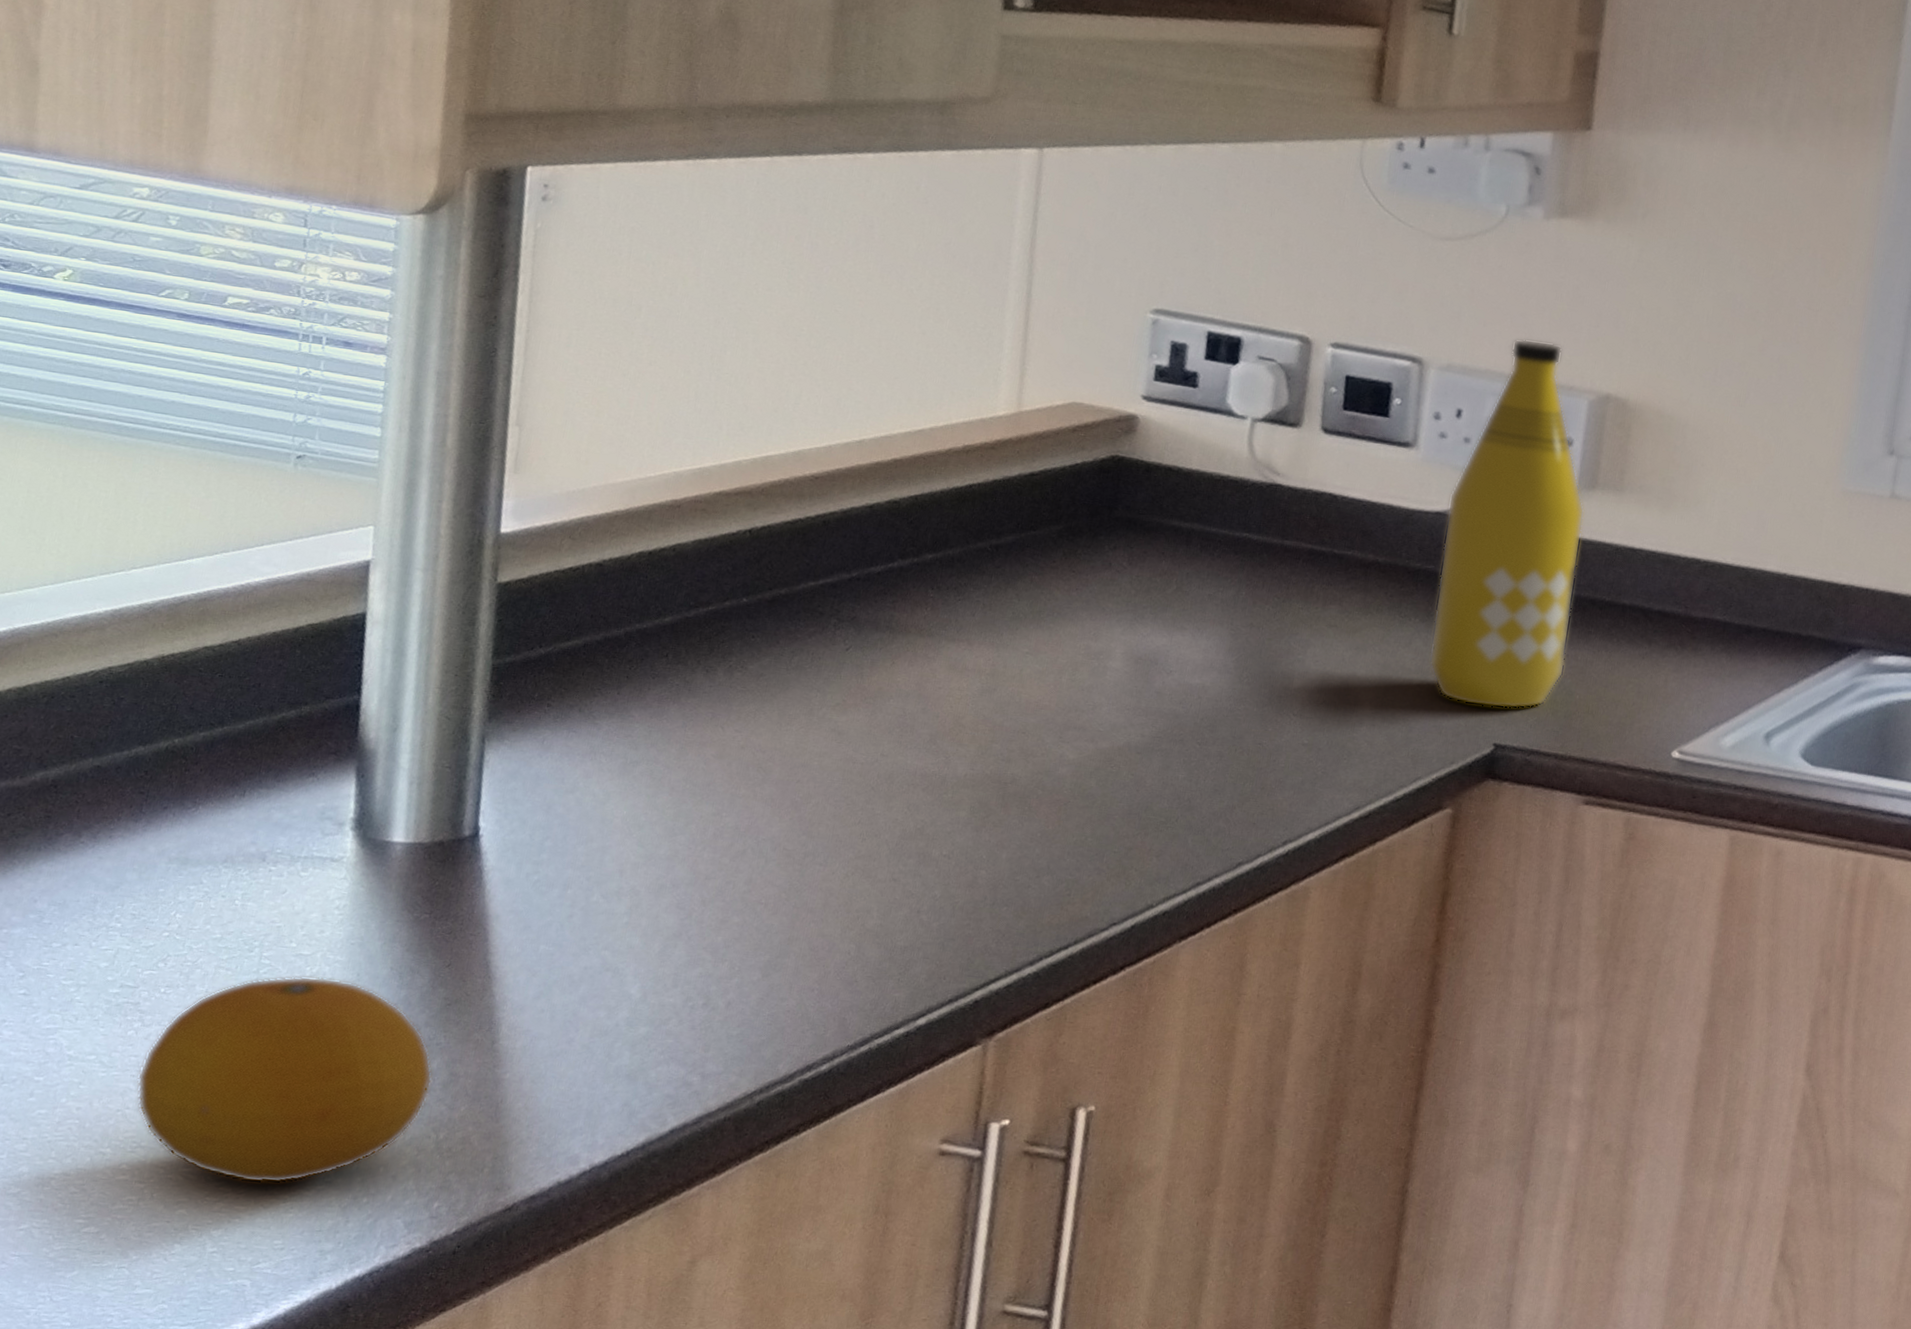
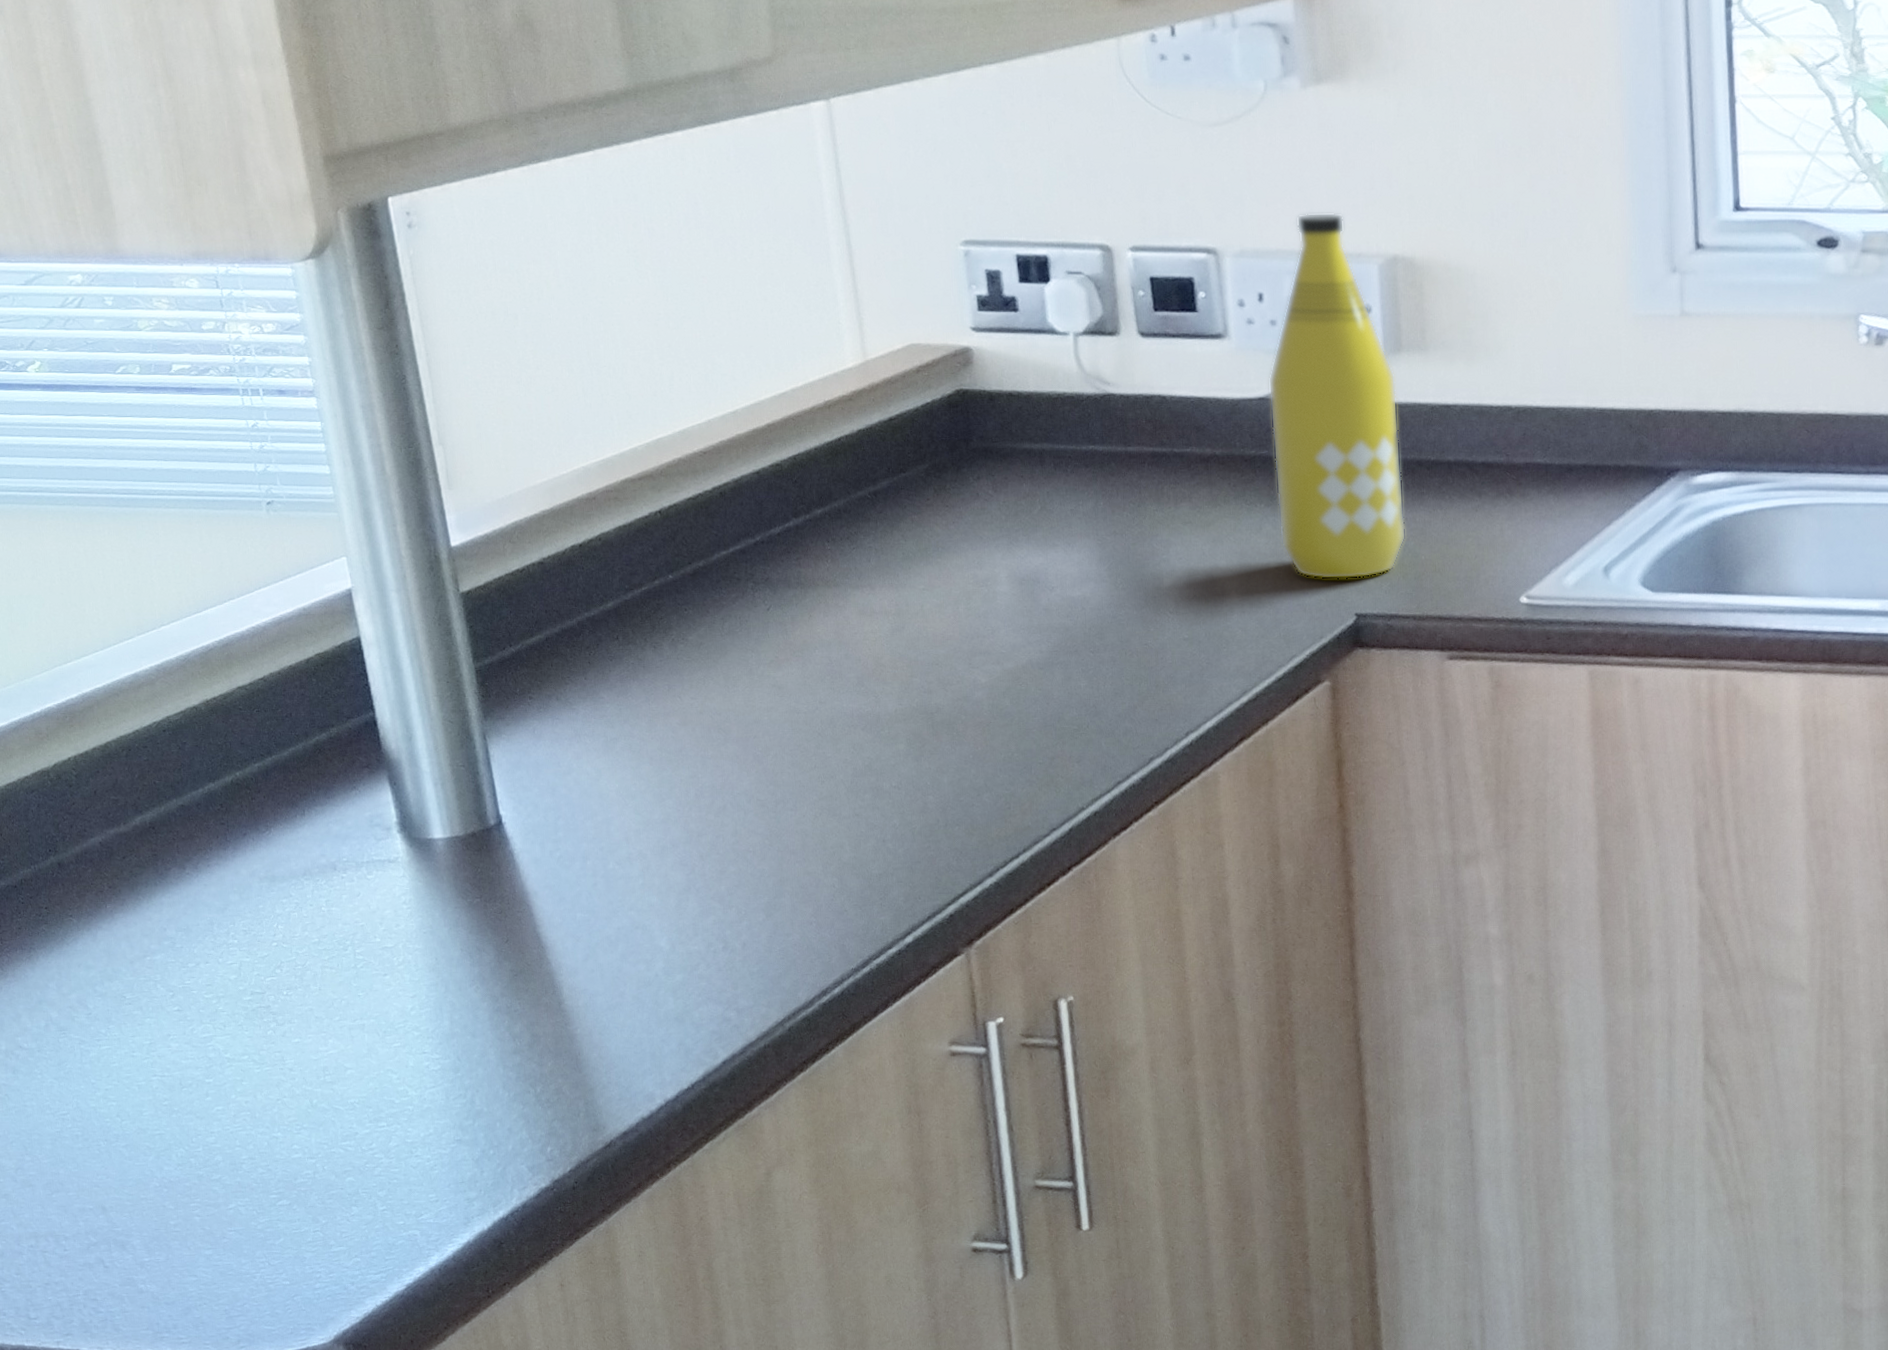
fruit: present [136,976,433,1184] -> none [285,965,519,1148]

